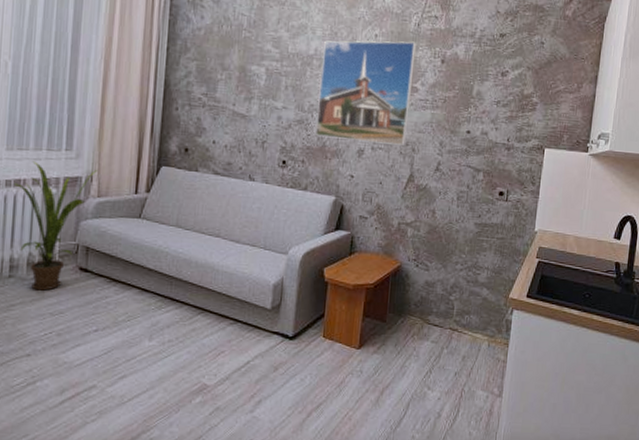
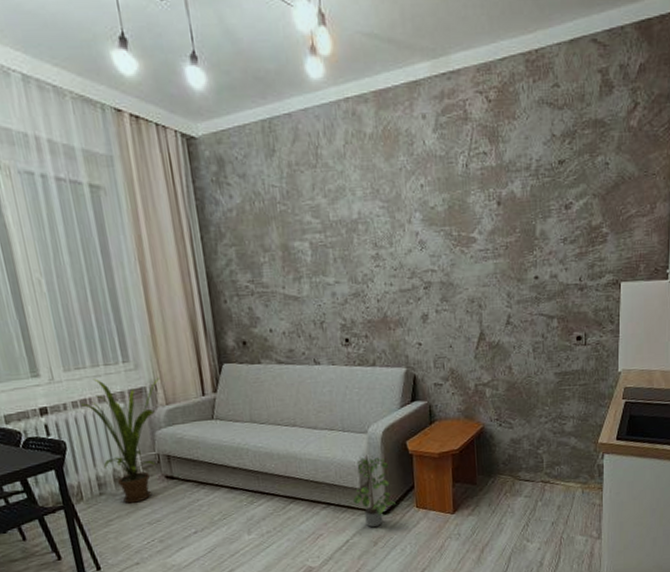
potted plant: none [262,277,304,352] -> present [353,456,397,528]
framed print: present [316,40,416,145] -> none [367,186,470,307]

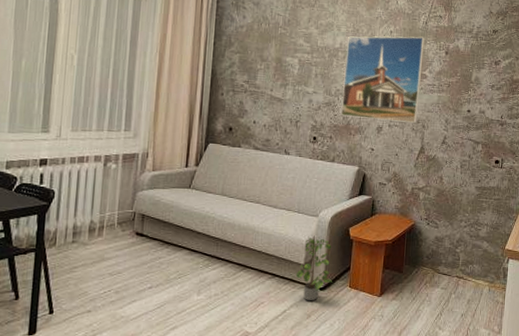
house plant: present [81,378,160,503] -> none [78,141,153,254]
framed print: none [367,186,470,307] -> present [341,36,424,123]

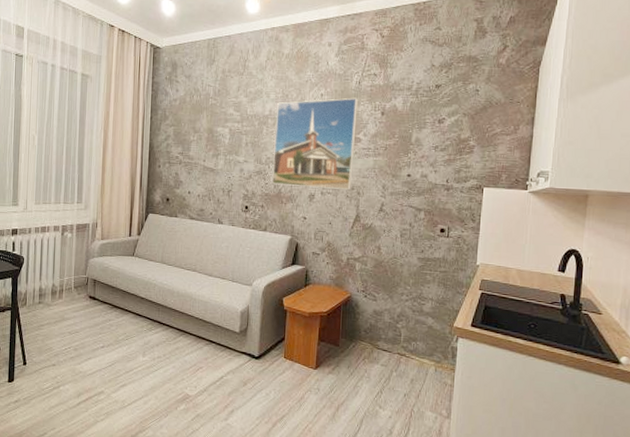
potted plant: present [296,236,333,301] -> none [232,305,268,370]

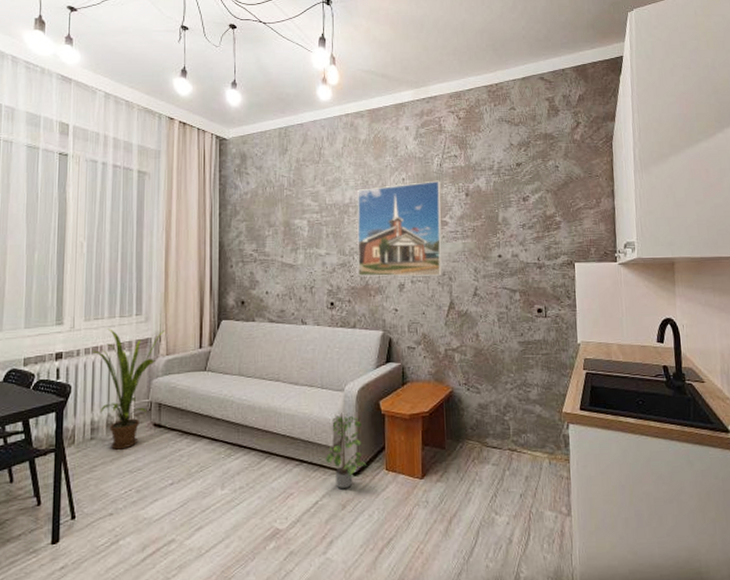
house plant: none [41,212,101,314] -> present [93,328,165,450]
potted plant: none [232,305,268,370] -> present [326,414,367,489]

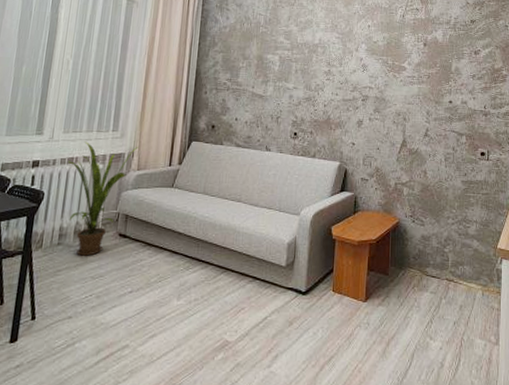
potted plant: present [326,414,367,489] -> none [278,236,316,307]
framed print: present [357,180,442,277] -> none [322,29,402,115]

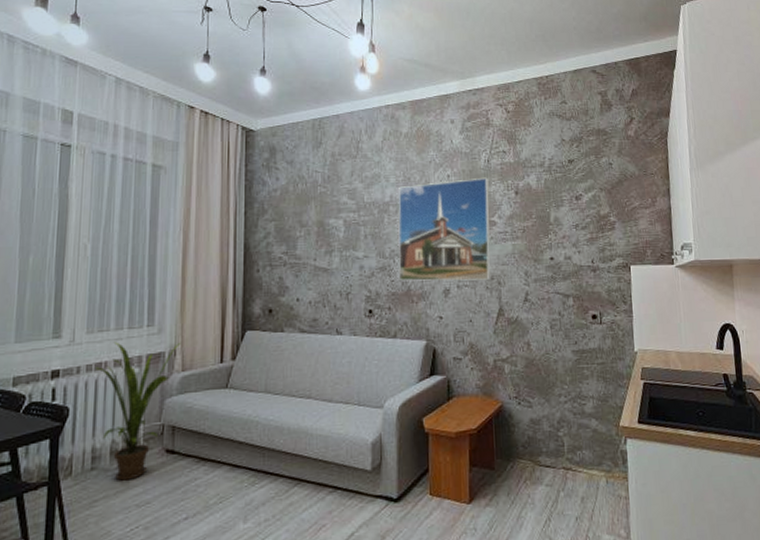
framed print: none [322,29,402,115] -> present [398,177,491,281]

